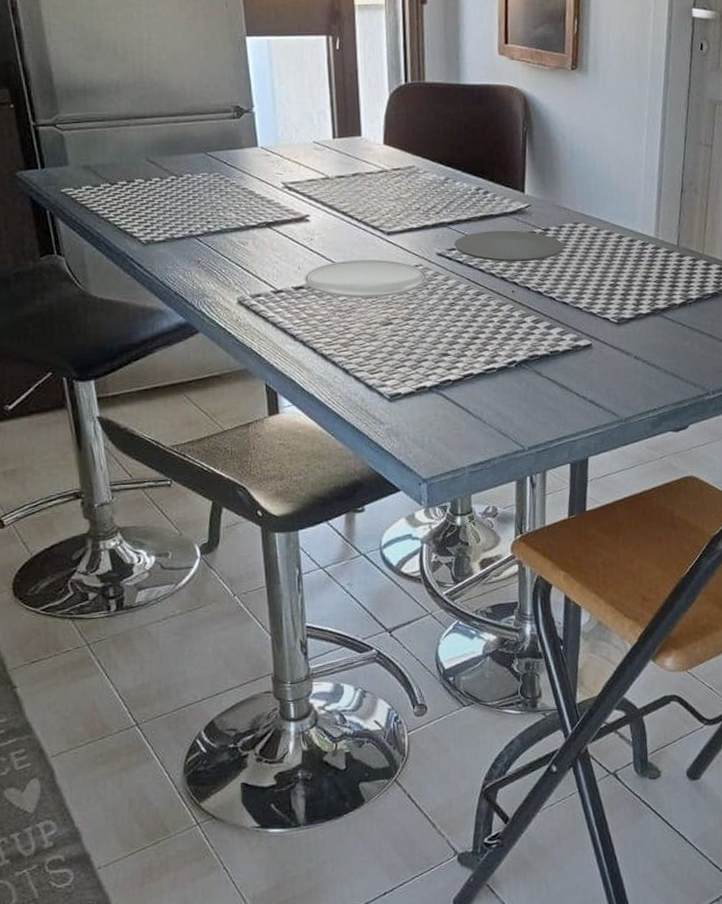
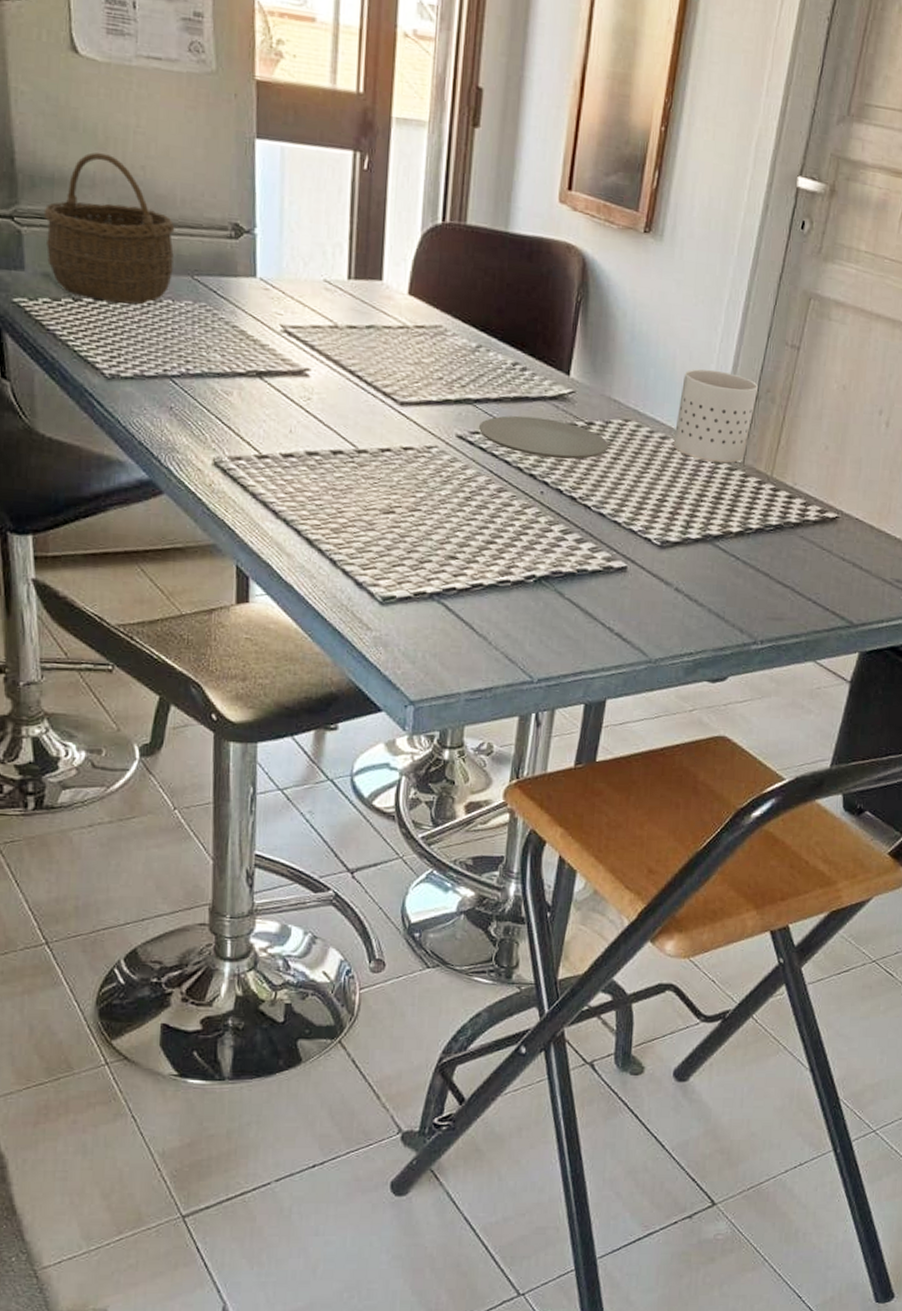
wicker basket: none [80,64,189,182] -> present [43,152,175,304]
plate: present [304,259,428,298] -> none [295,429,443,480]
mug: none [617,173,683,248] -> present [673,368,759,464]

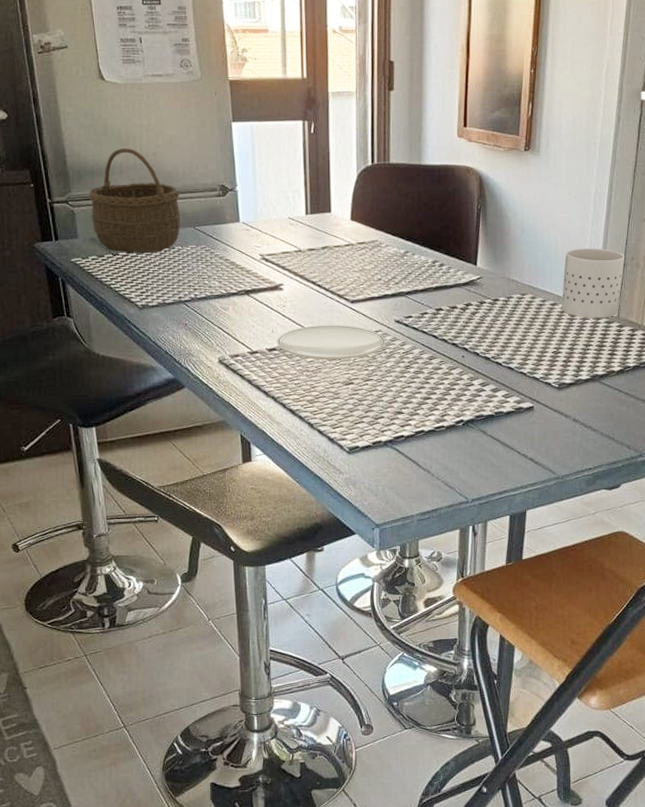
plate: none [295,429,443,480] -> present [277,325,386,359]
plate: present [479,415,609,460] -> none [411,300,512,330]

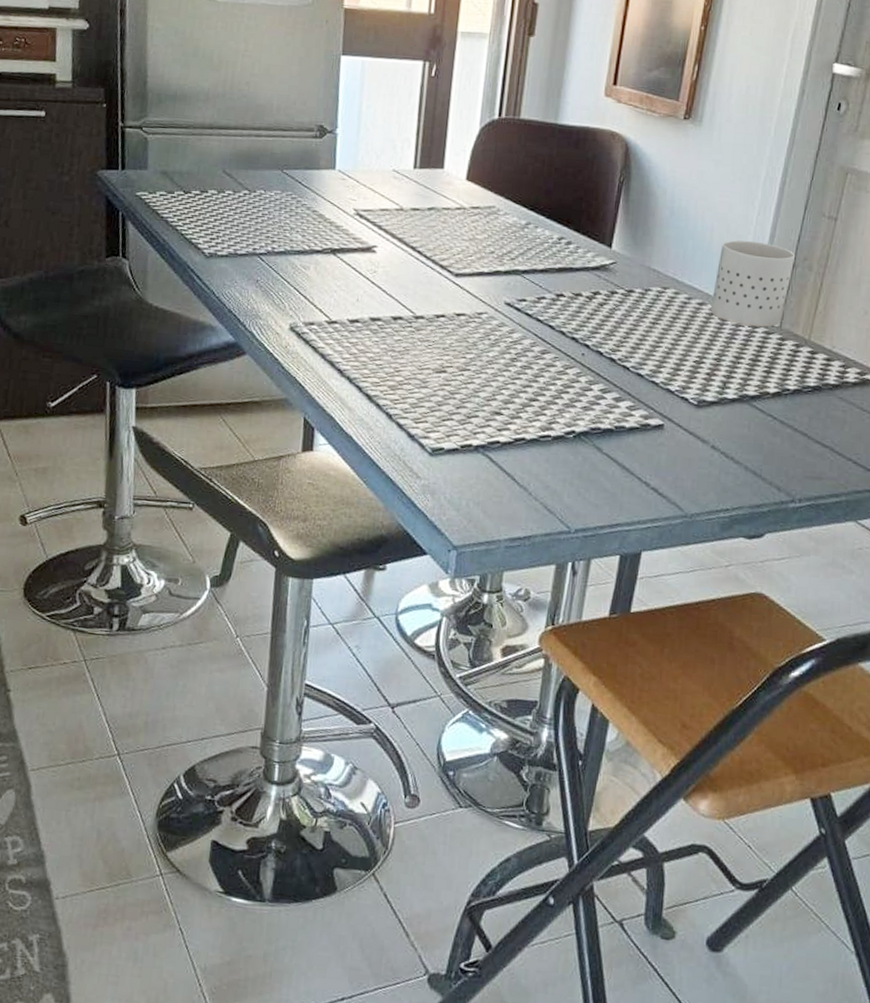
wicker basket: present [88,147,180,253] -> none [166,73,271,195]
plate: present [277,325,386,359] -> none [361,298,492,343]

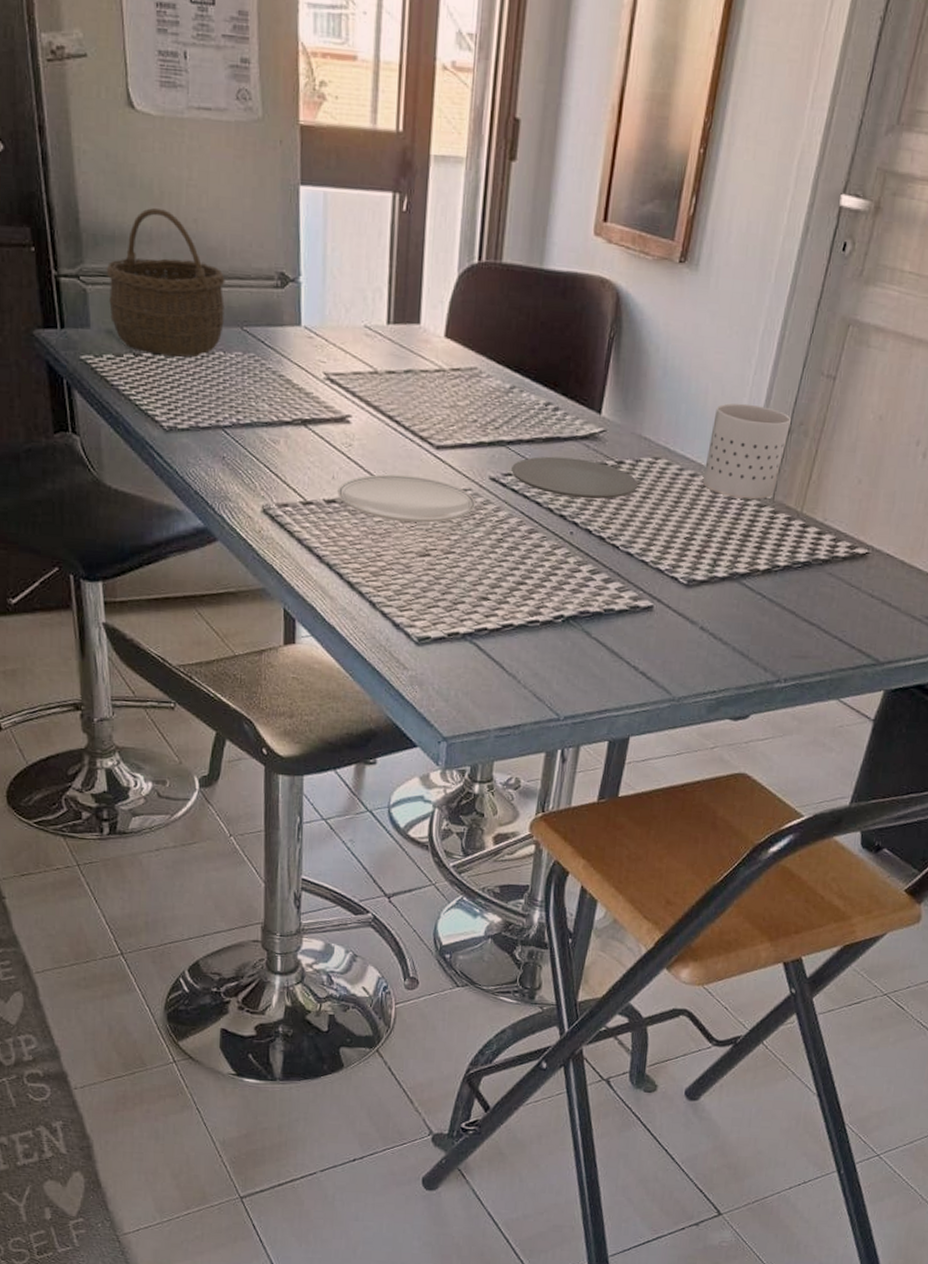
wicker basket: none [166,73,271,195] -> present [106,207,225,357]
plate: none [361,298,492,343] -> present [337,474,477,523]
plate: none [526,284,648,324] -> present [511,456,639,499]

